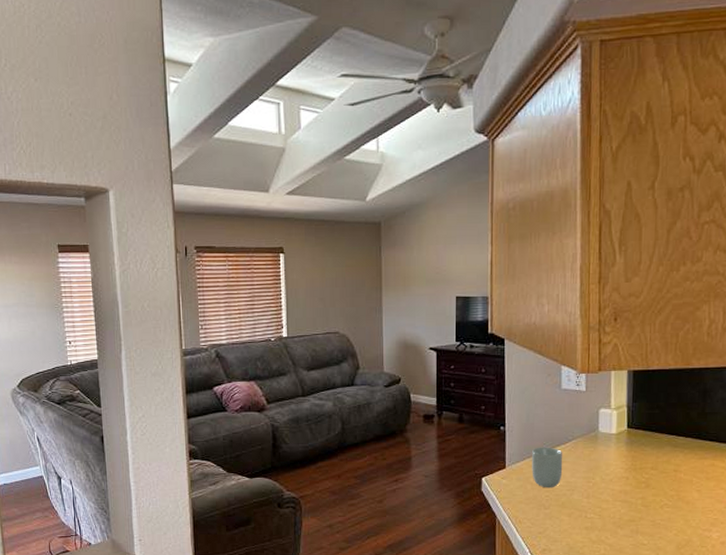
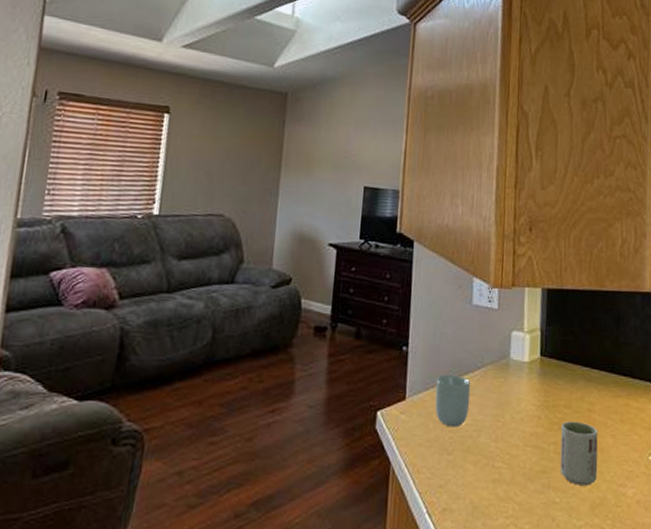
cup: none [647,480,684,531] -> present [560,421,598,486]

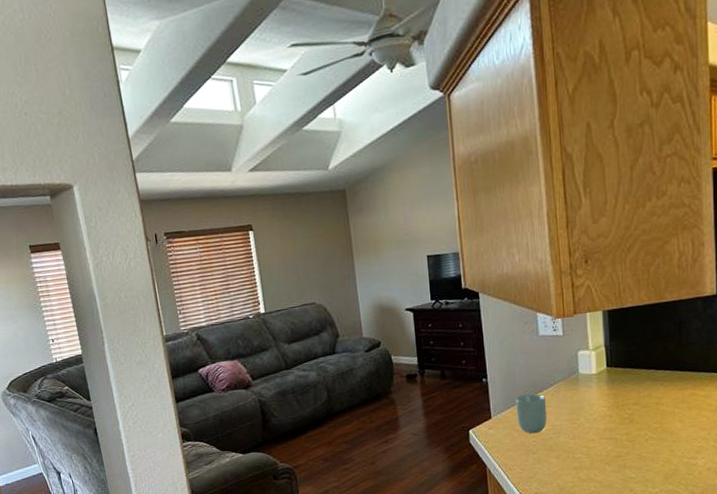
cup: present [560,421,598,486] -> none [632,414,669,463]

